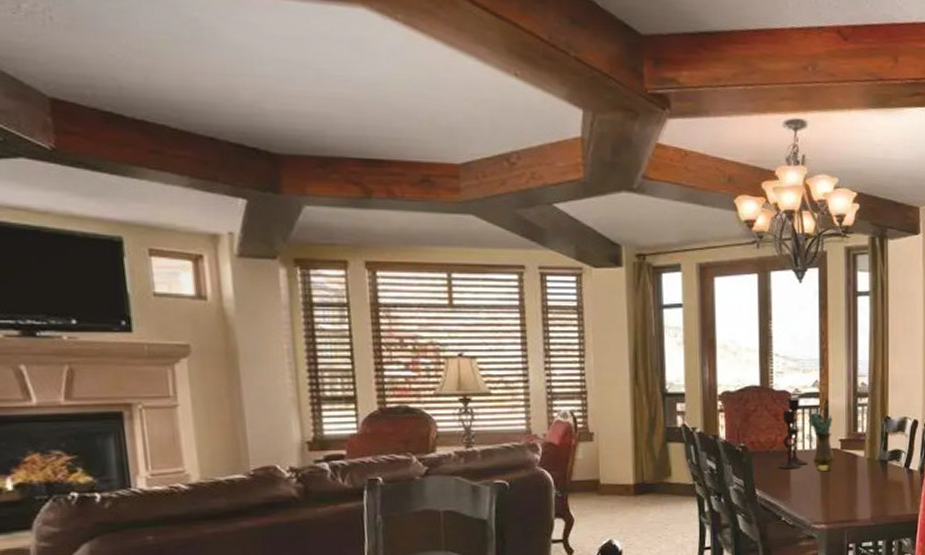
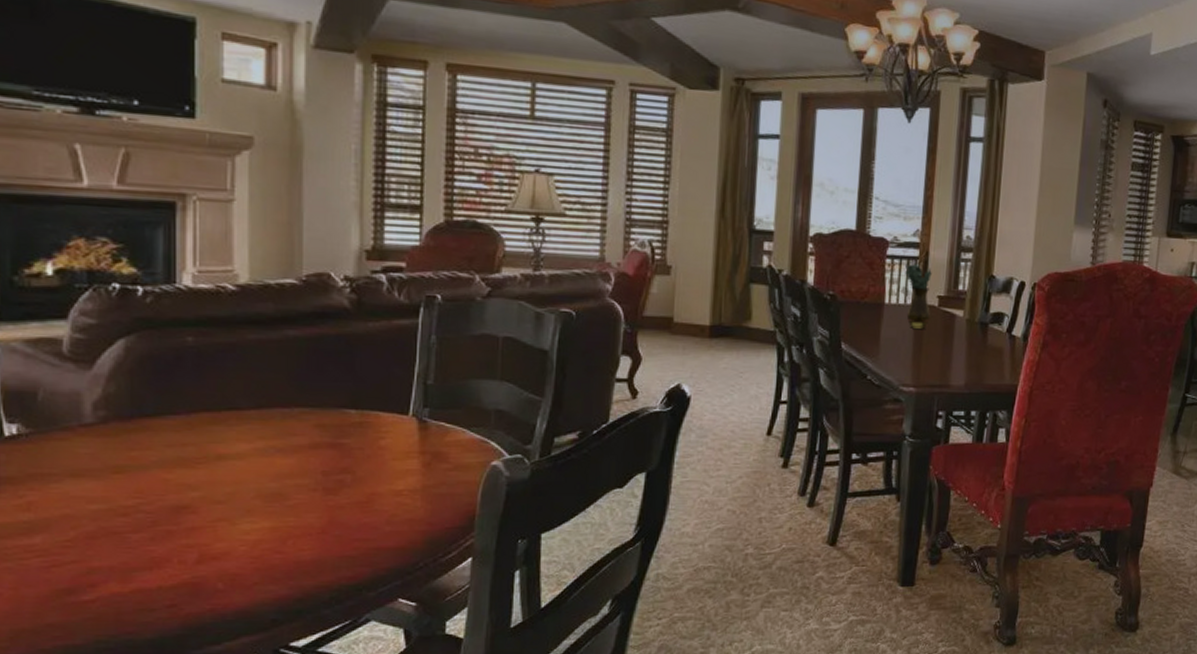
candlestick: present [778,398,809,470] -> none [868,246,902,324]

